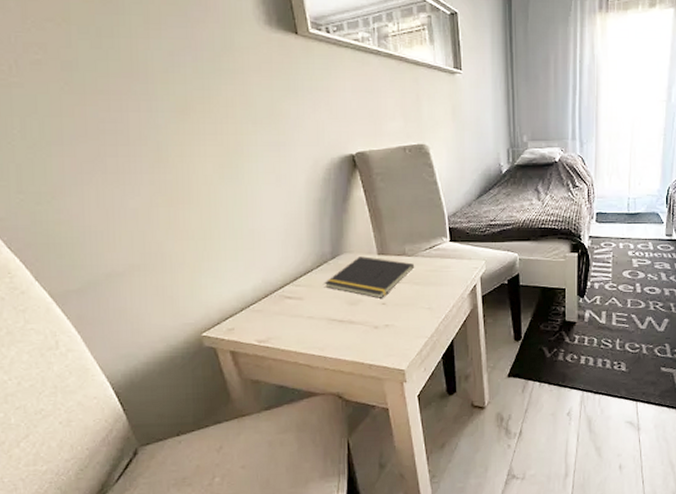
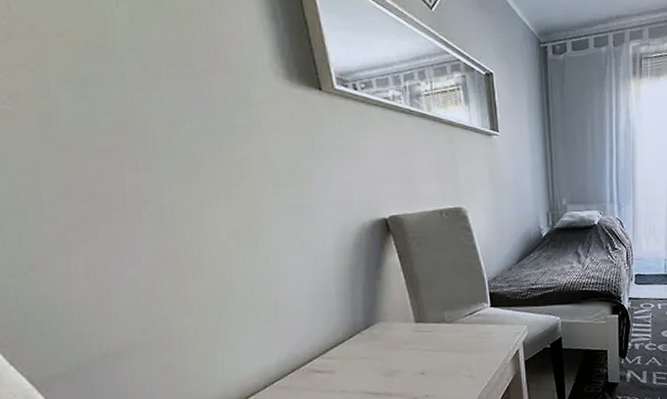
notepad: present [324,256,415,298] -> none [357,325,455,368]

